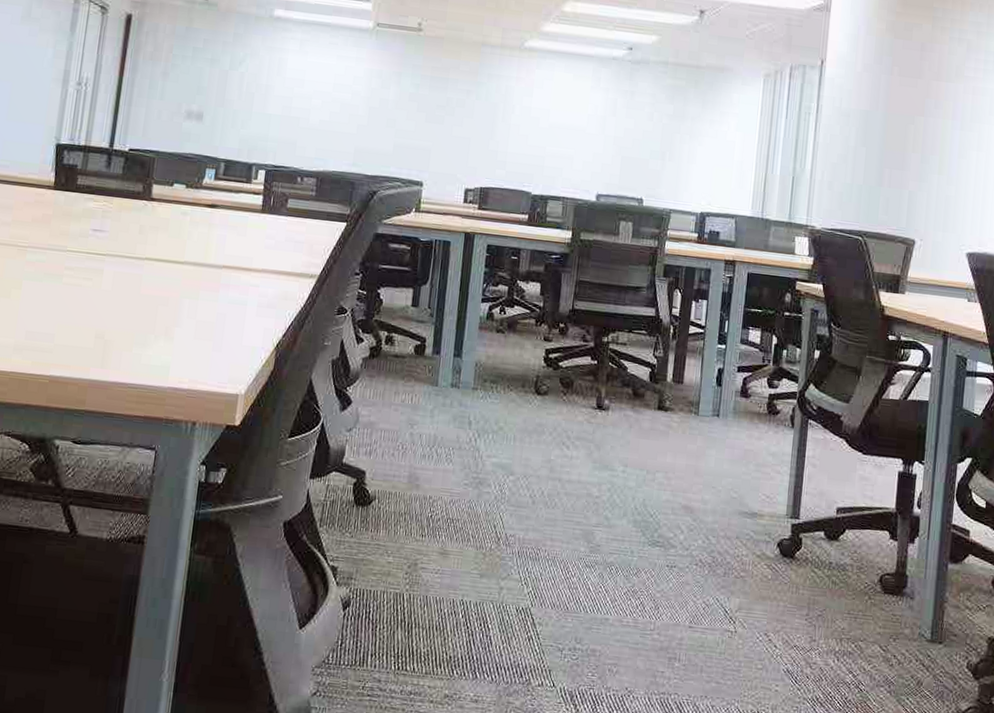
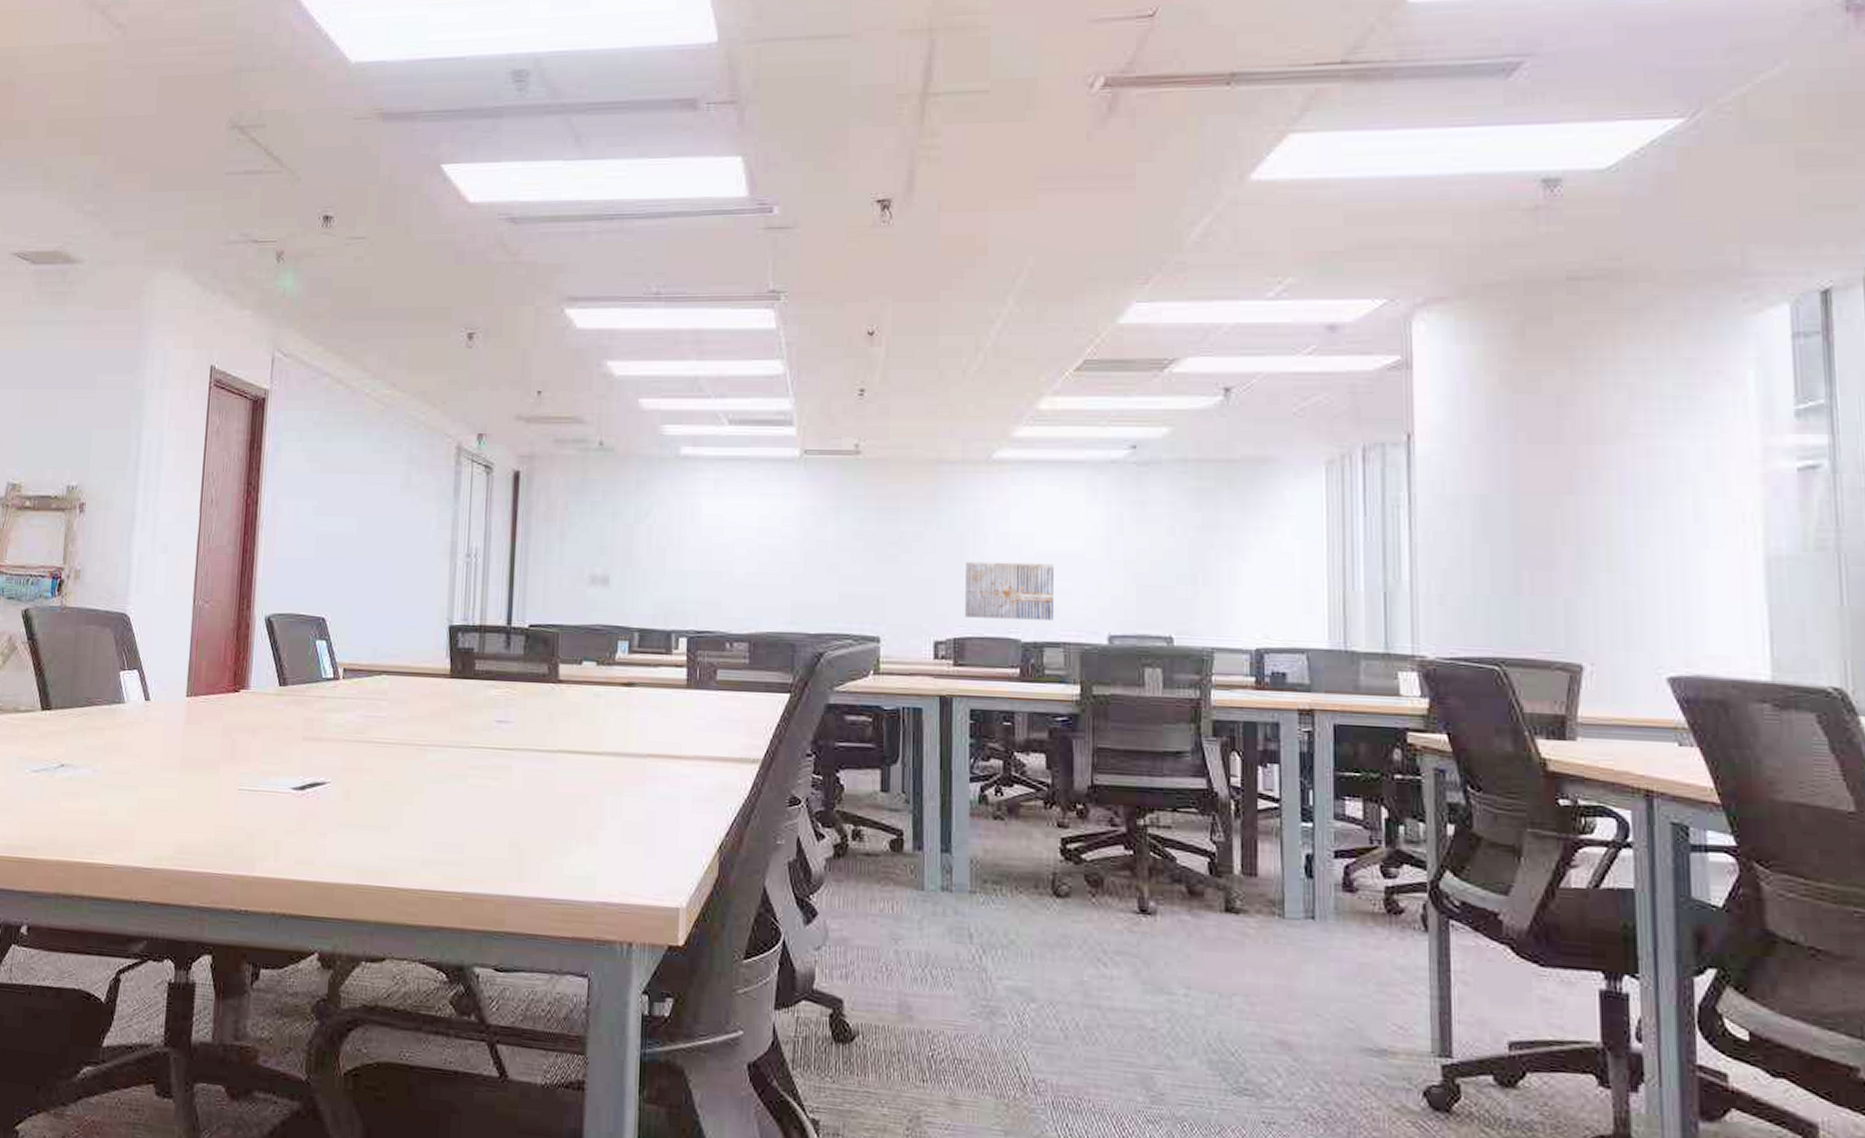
wall art: none [491,126,563,179] -> present [965,561,1055,620]

